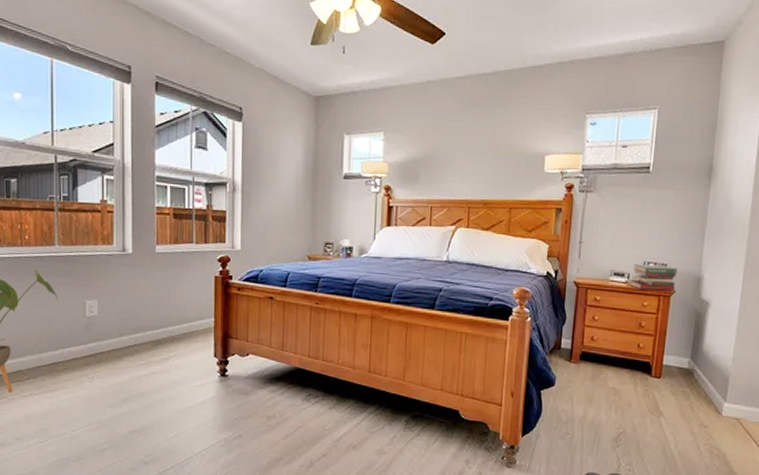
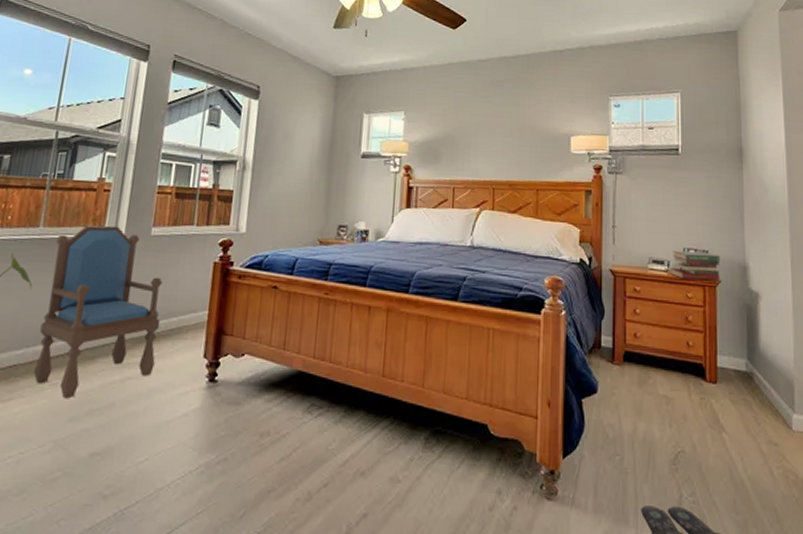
armchair: none [72,244,174,389] -> present [34,225,163,399]

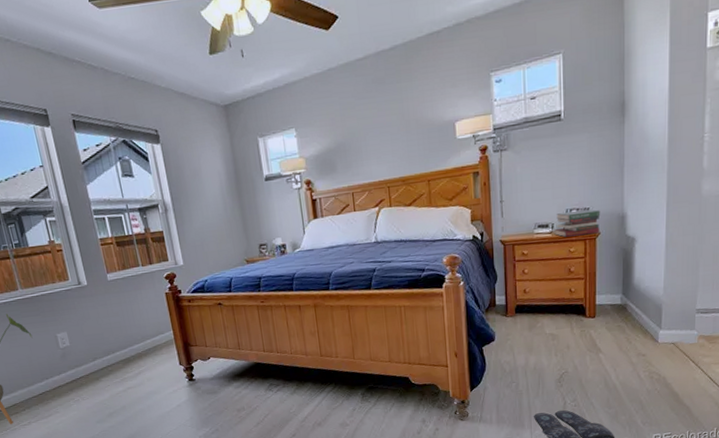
armchair: present [34,225,163,399] -> none [35,278,145,409]

